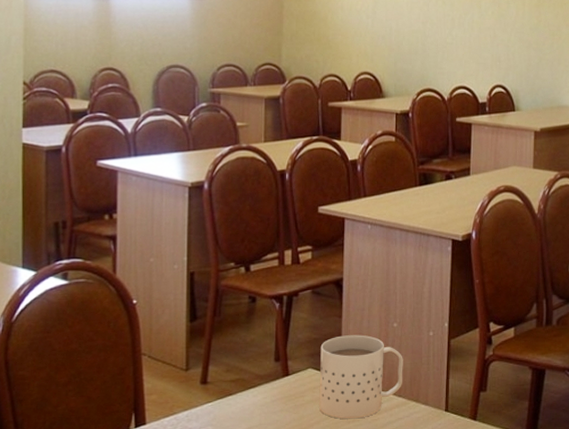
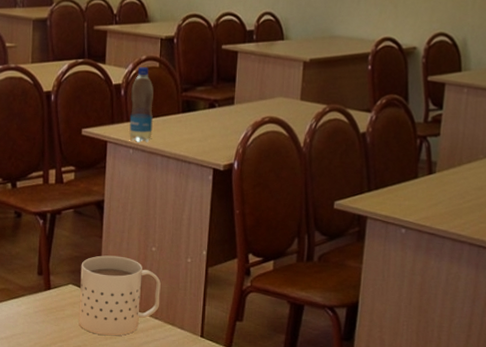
bottle: none [367,142,390,219] -> present [129,67,154,143]

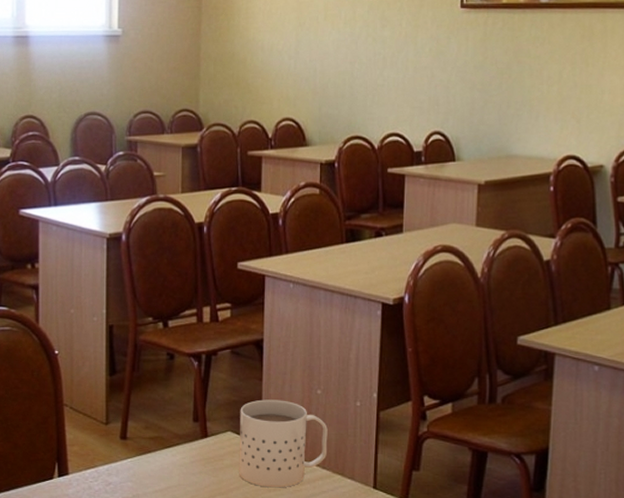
bottle: present [129,67,154,143] -> none [289,194,314,277]

